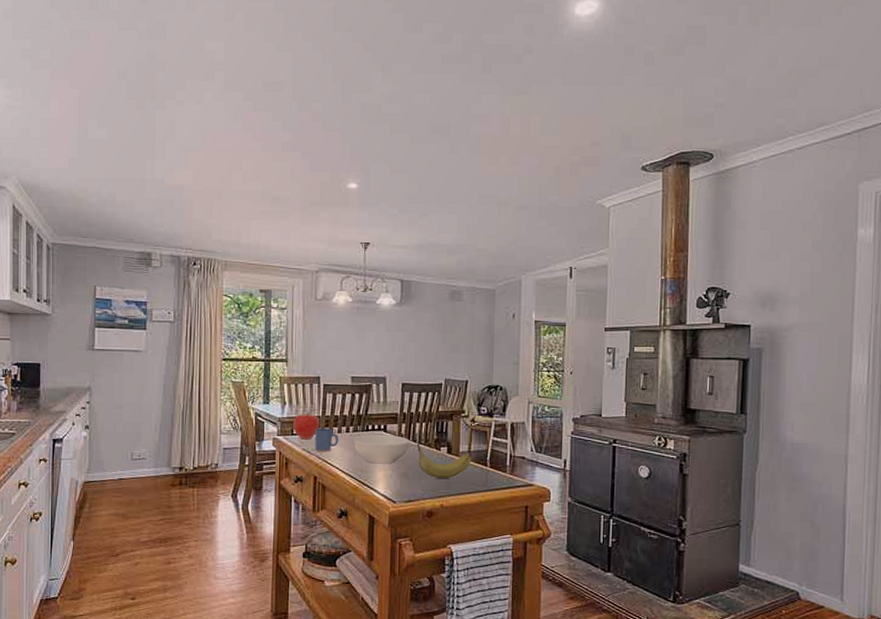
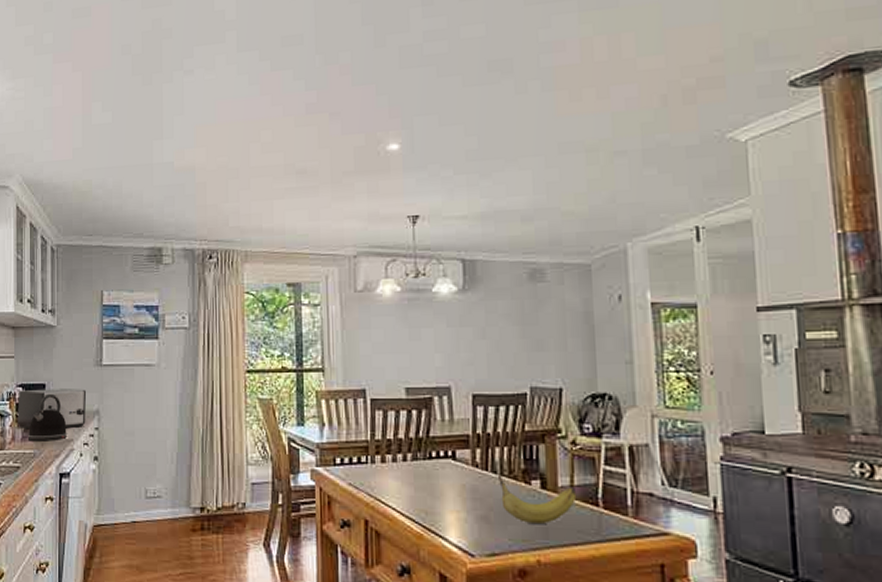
toaster: none [13,368,79,402] -> present [18,389,87,429]
kettle: none [22,371,61,412] -> present [27,393,68,441]
fruit: present [293,412,320,440] -> none [335,435,369,471]
mug: present [315,428,339,452] -> none [363,456,394,488]
bowl: present [353,434,410,464] -> none [412,463,489,504]

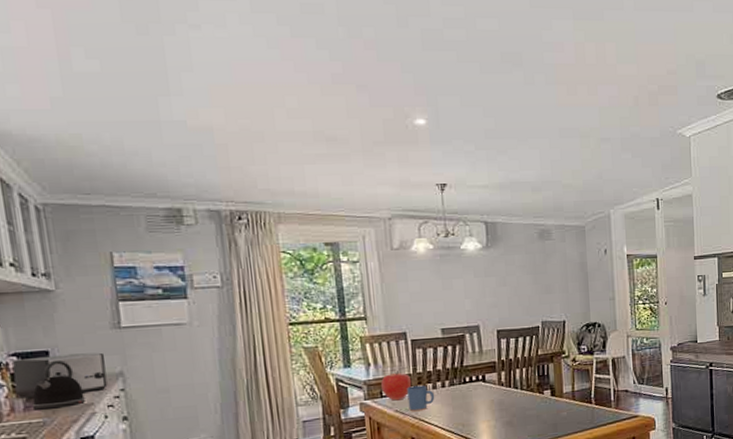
fruit: none [335,435,369,471] -> present [381,371,412,401]
mug: none [363,456,394,488] -> present [407,385,435,412]
fruit: present [497,473,577,525] -> none [518,388,577,423]

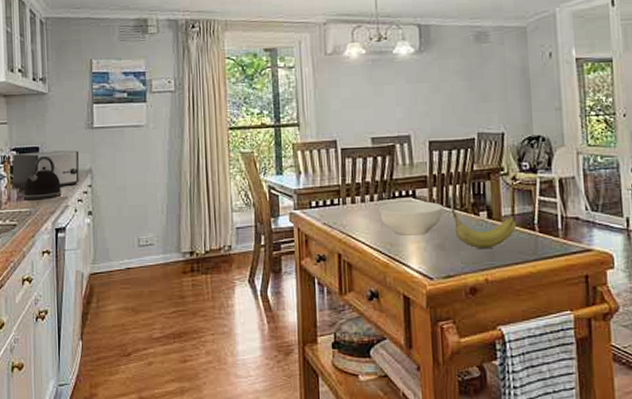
fruit: present [381,371,412,401] -> none [311,181,341,213]
mug: present [407,385,435,412] -> none [335,198,363,226]
bowl: none [450,384,512,416] -> present [378,201,444,236]
fruit: none [518,388,577,423] -> present [451,207,517,249]

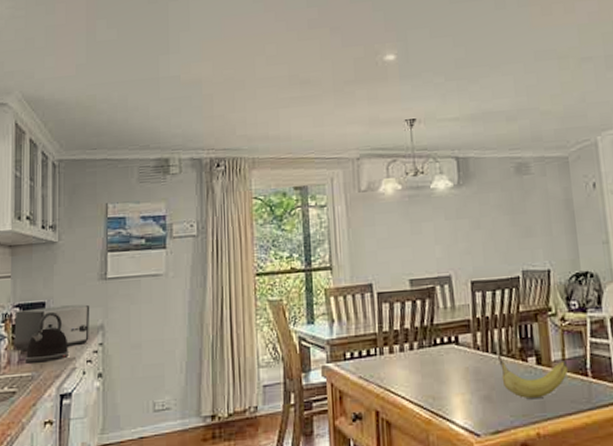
bowl: present [378,201,444,236] -> none [418,348,489,387]

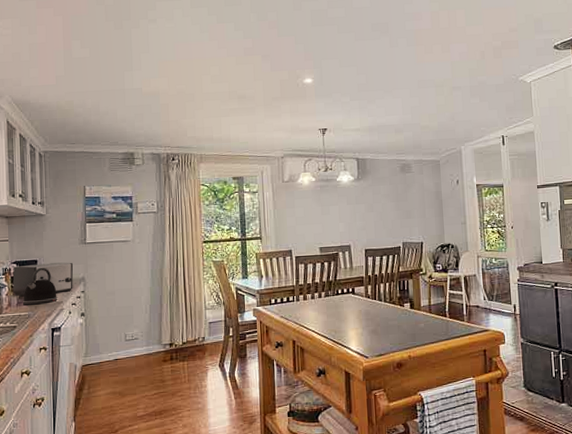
fruit: present [496,353,569,400] -> none [382,301,433,333]

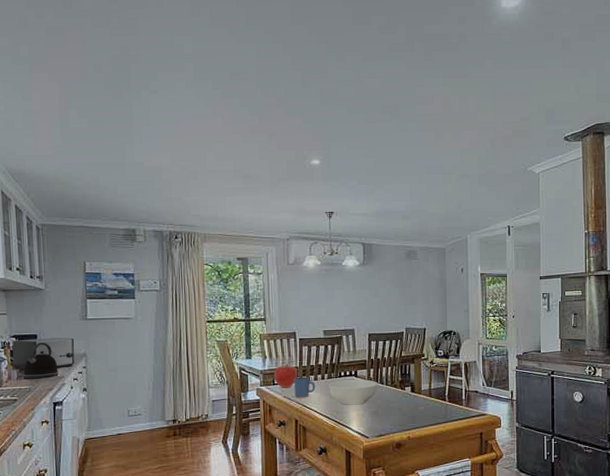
fruit: none [271,282,295,308] -> present [274,363,298,388]
mug: none [291,295,313,318] -> present [294,377,316,398]
bowl: none [325,296,376,324] -> present [328,379,378,405]

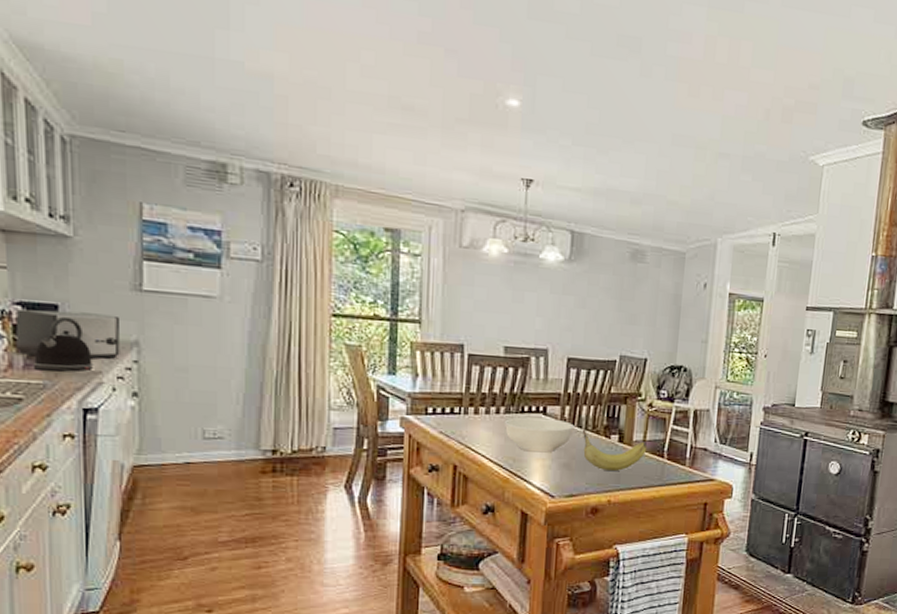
fruit: present [274,363,298,388] -> none [427,387,463,421]
mug: present [294,377,316,398] -> none [455,407,487,437]
fruit: none [384,384,433,415] -> present [582,428,648,472]

